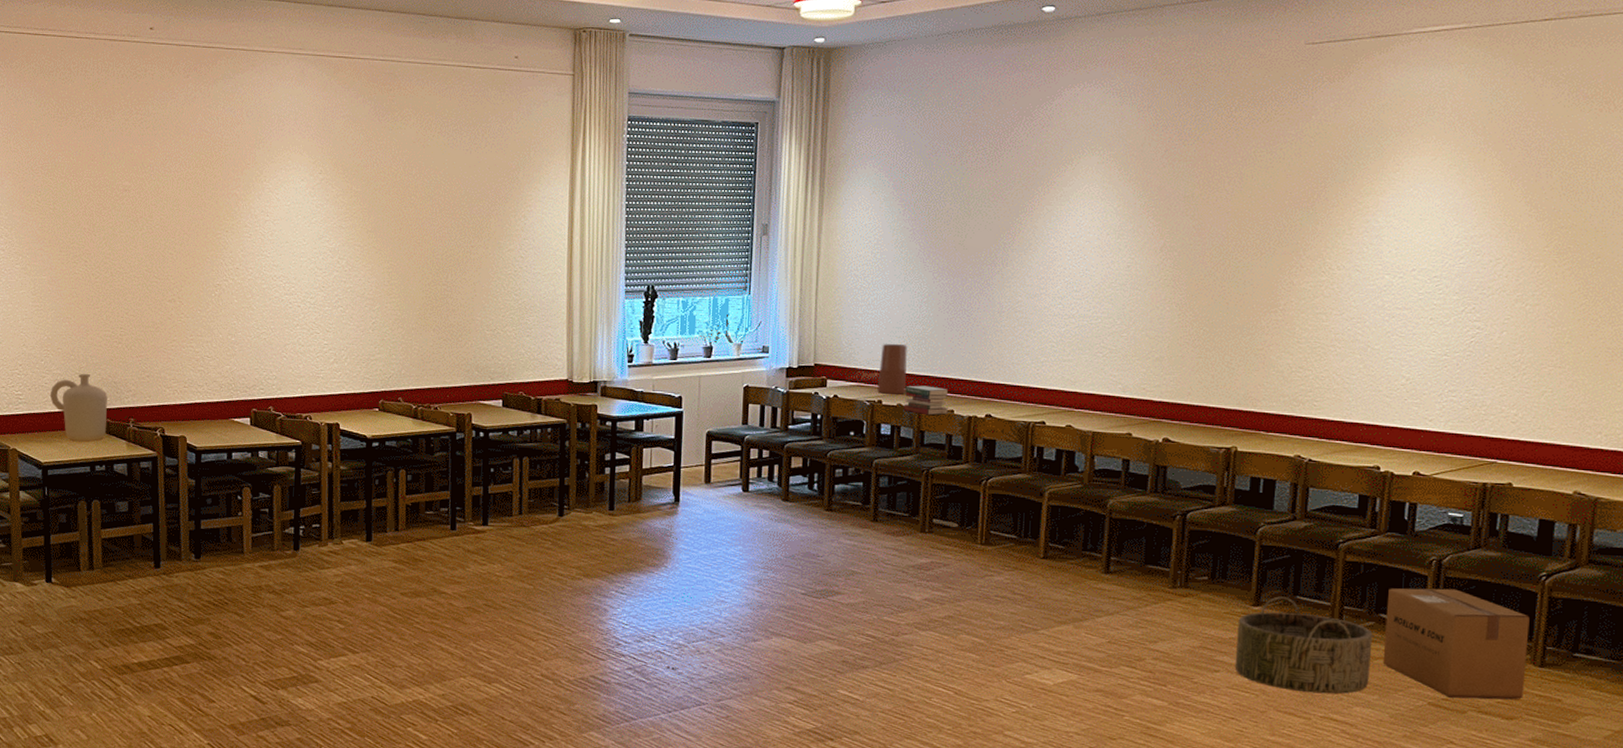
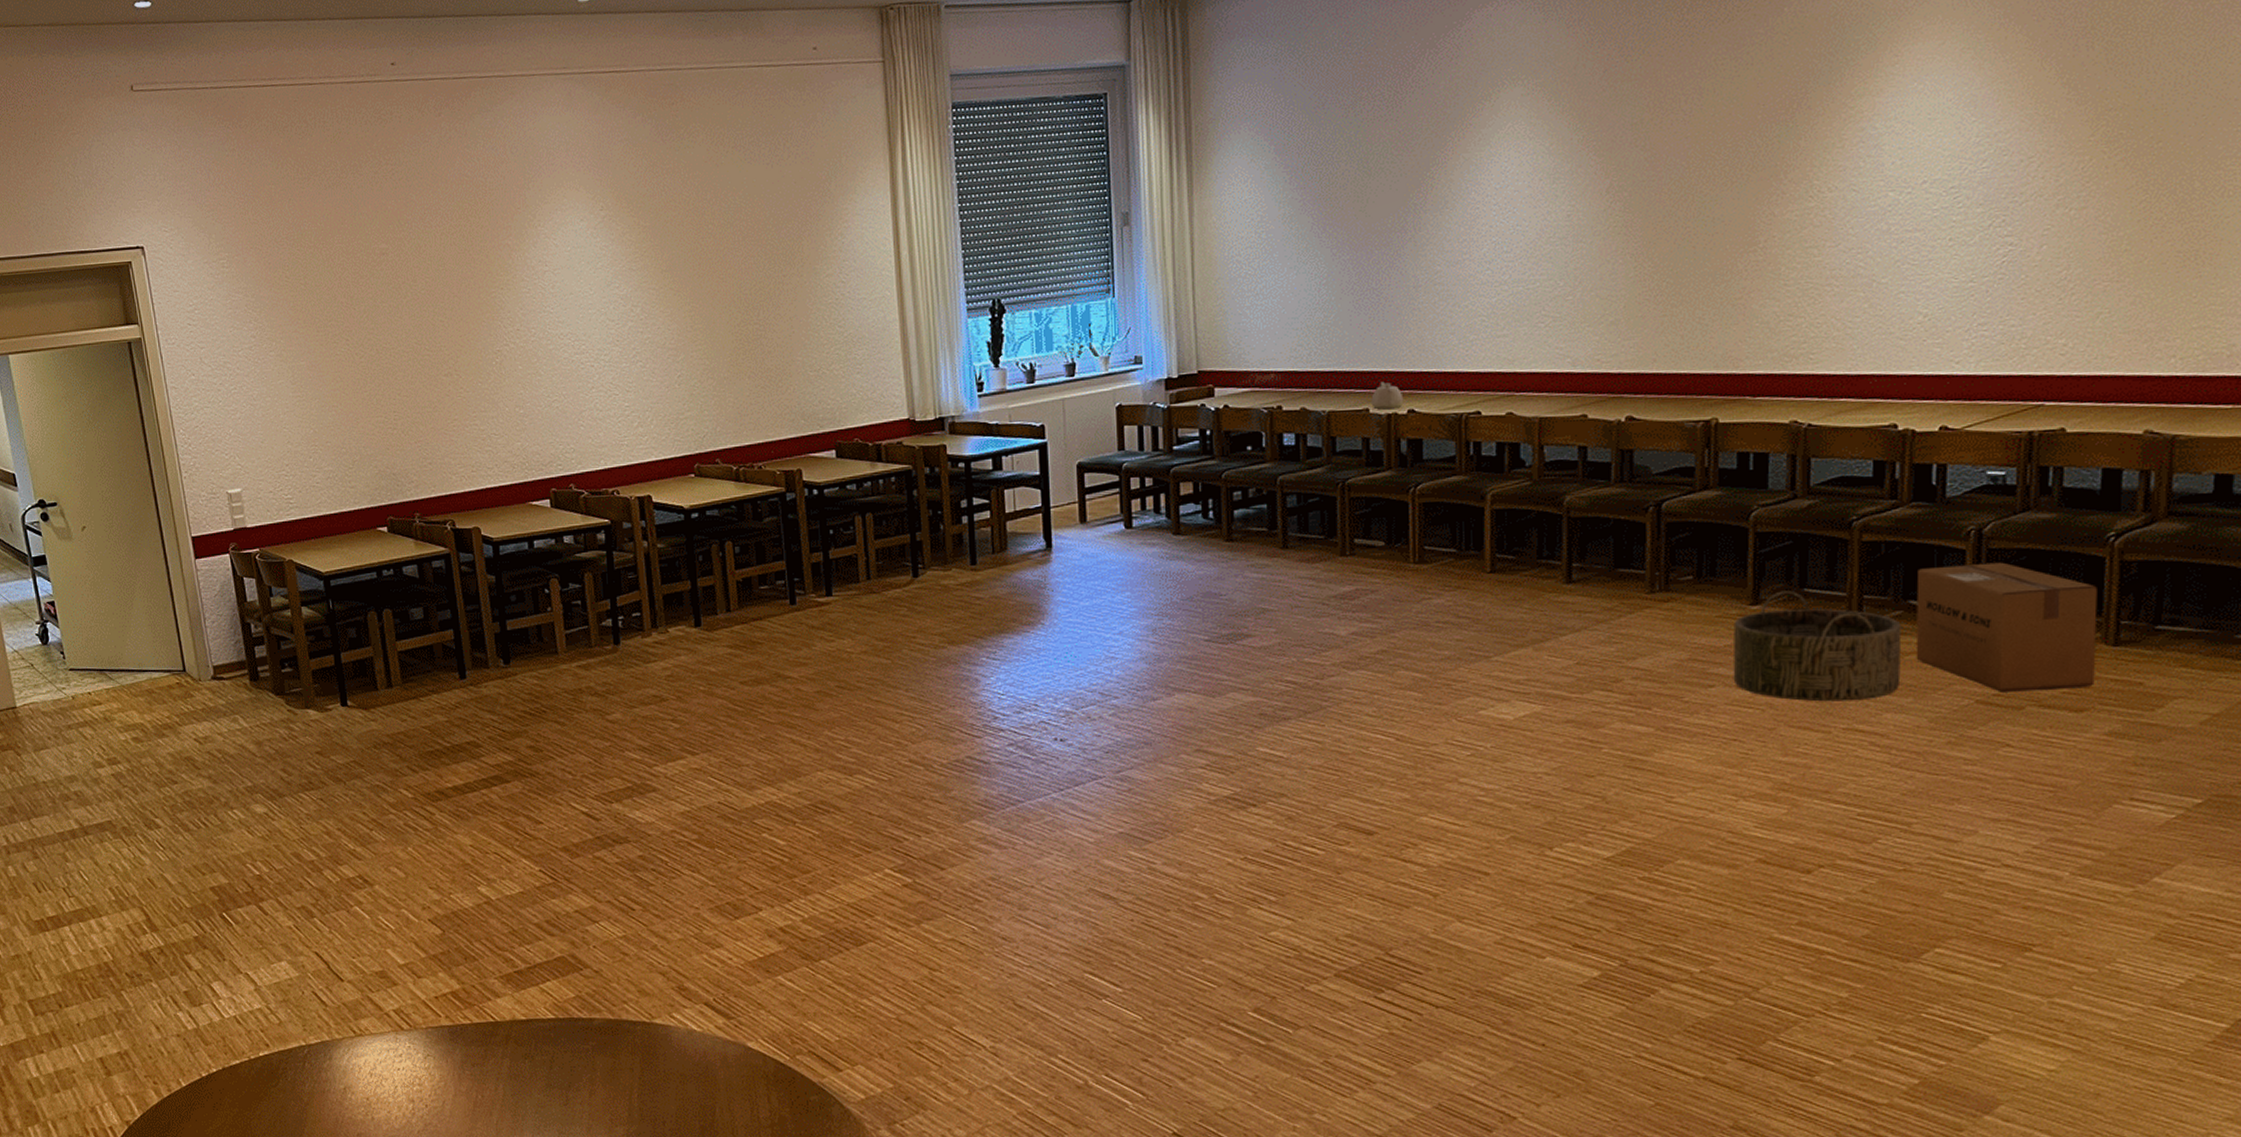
water jug: present [49,374,107,442] -> none [323,468,390,545]
vase: present [877,344,907,395] -> none [1275,337,1309,398]
books: present [903,385,948,416] -> none [1308,383,1362,418]
teapot: none [955,388,983,413] -> present [1370,381,1404,410]

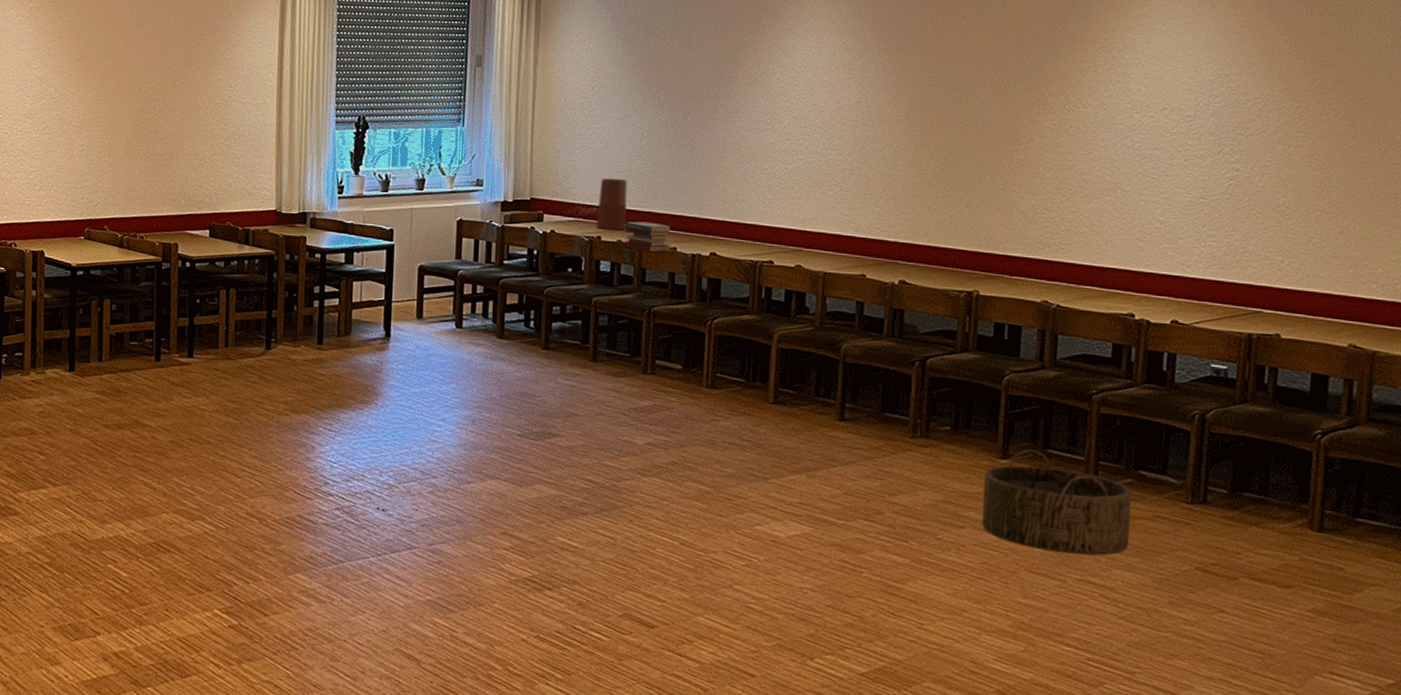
vase: none [1275,337,1309,398] -> present [596,178,627,231]
books: none [1308,383,1362,418] -> present [623,221,671,253]
teapot: present [1370,381,1404,410] -> none [677,225,707,251]
box: present [1916,562,2098,692] -> none [1143,443,1305,566]

